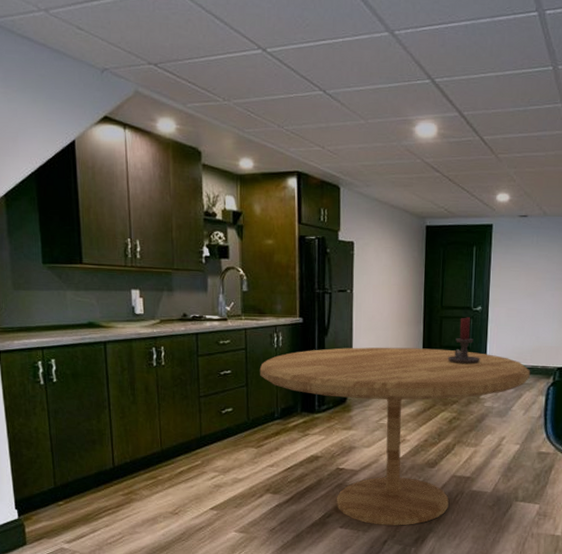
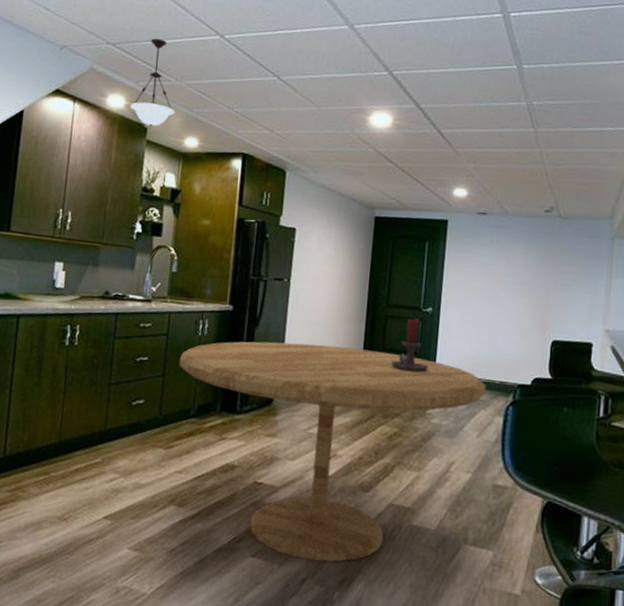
pendant light: none [182,56,227,150] -> present [130,38,175,127]

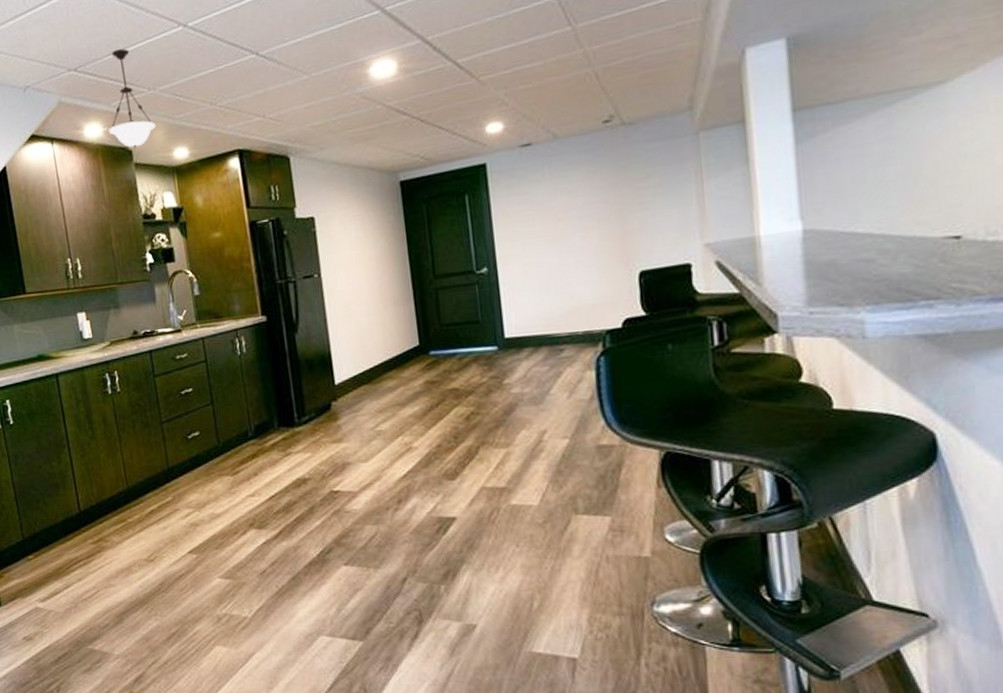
dining table: present [178,341,487,562] -> none [224,325,570,559]
candle holder: present [391,318,429,373] -> none [452,283,496,344]

